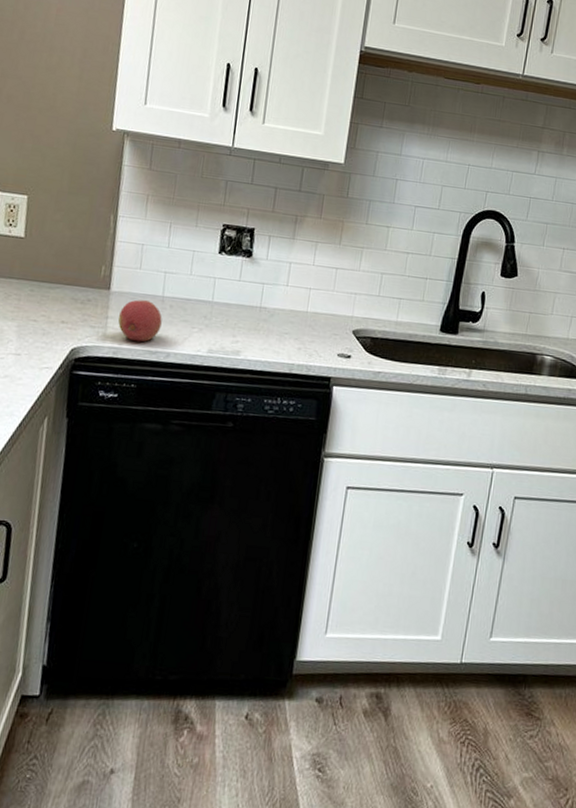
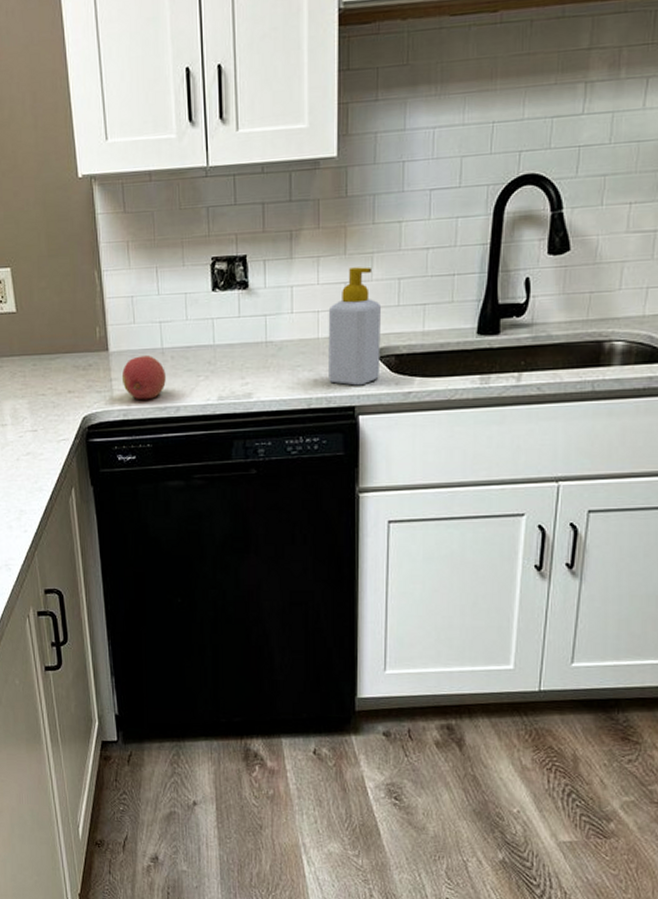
soap bottle: none [311,256,365,360] -> present [328,267,382,386]

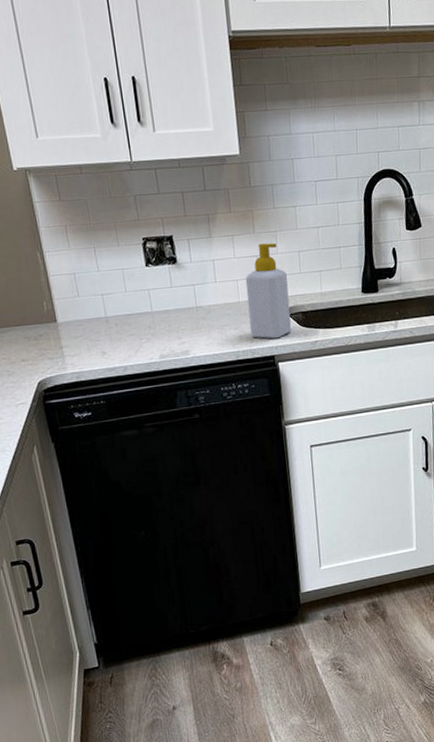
fruit: present [121,356,166,401] -> none [71,324,113,364]

